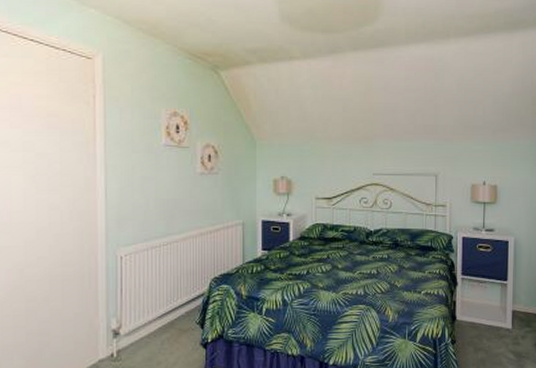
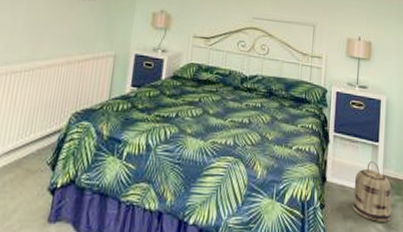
basket: none [482,299,522,353] -> present [352,161,392,223]

